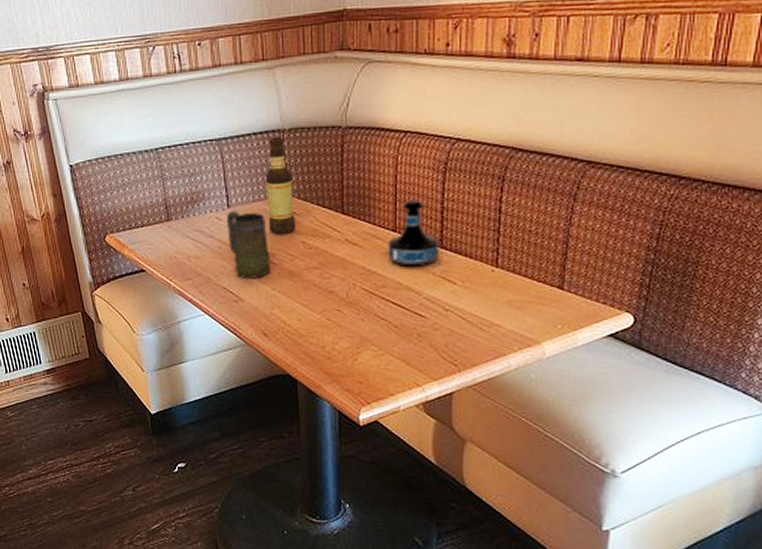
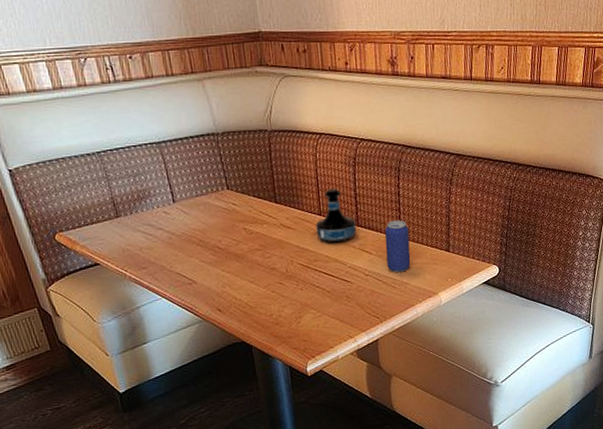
mug: present [226,211,270,279] -> none [173,205,218,264]
bottle: present [265,136,297,235] -> none [205,139,238,224]
beverage can: none [475,243,510,311] -> present [384,220,411,273]

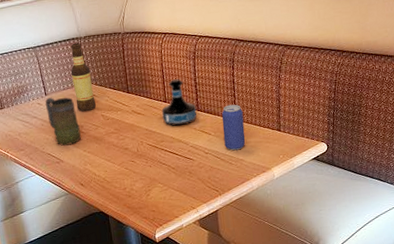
mug: none [173,205,218,264] -> present [45,97,81,146]
bottle: none [205,139,238,224] -> present [70,42,97,112]

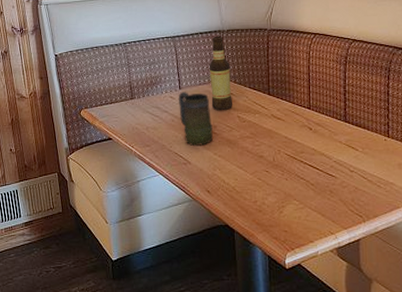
tequila bottle: present [161,79,197,127] -> none [304,84,344,138]
beverage can: present [221,104,246,151] -> none [372,119,398,172]

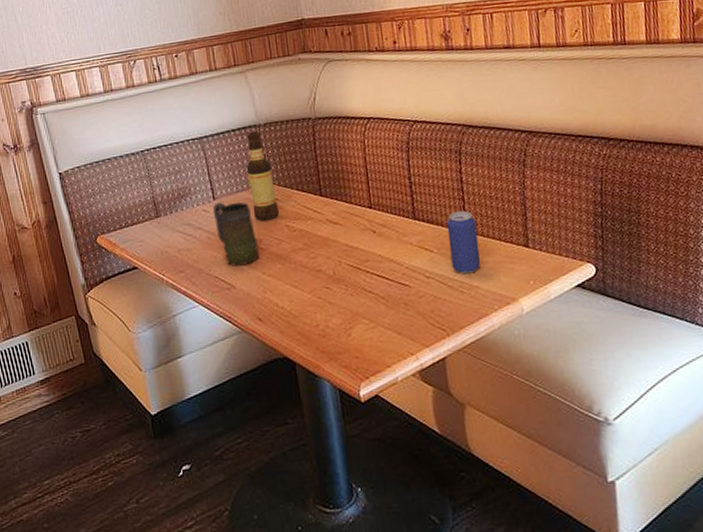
beverage can: none [372,119,398,172] -> present [447,210,481,274]

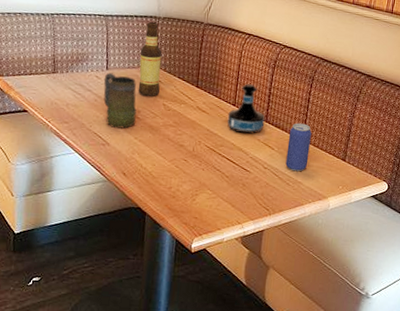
tequila bottle: none [365,177,414,241] -> present [227,84,265,134]

